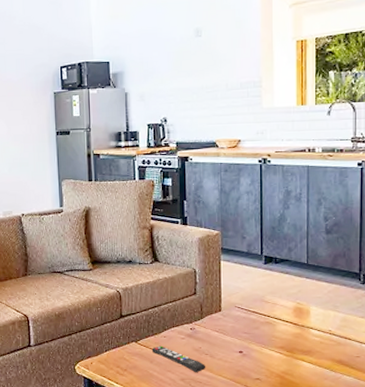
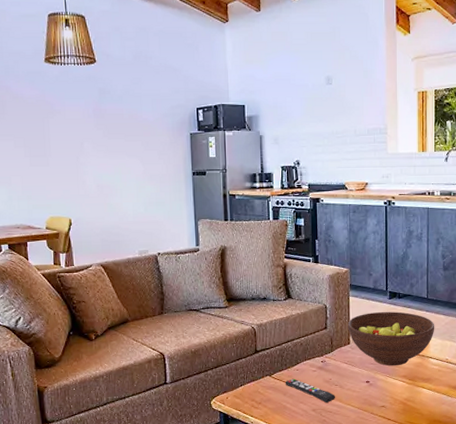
fruit bowl: none [218,278,316,336] -> present [347,311,435,366]

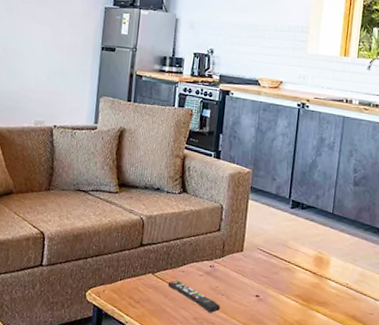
fruit bowl: present [347,311,435,366] -> none [242,220,338,283]

